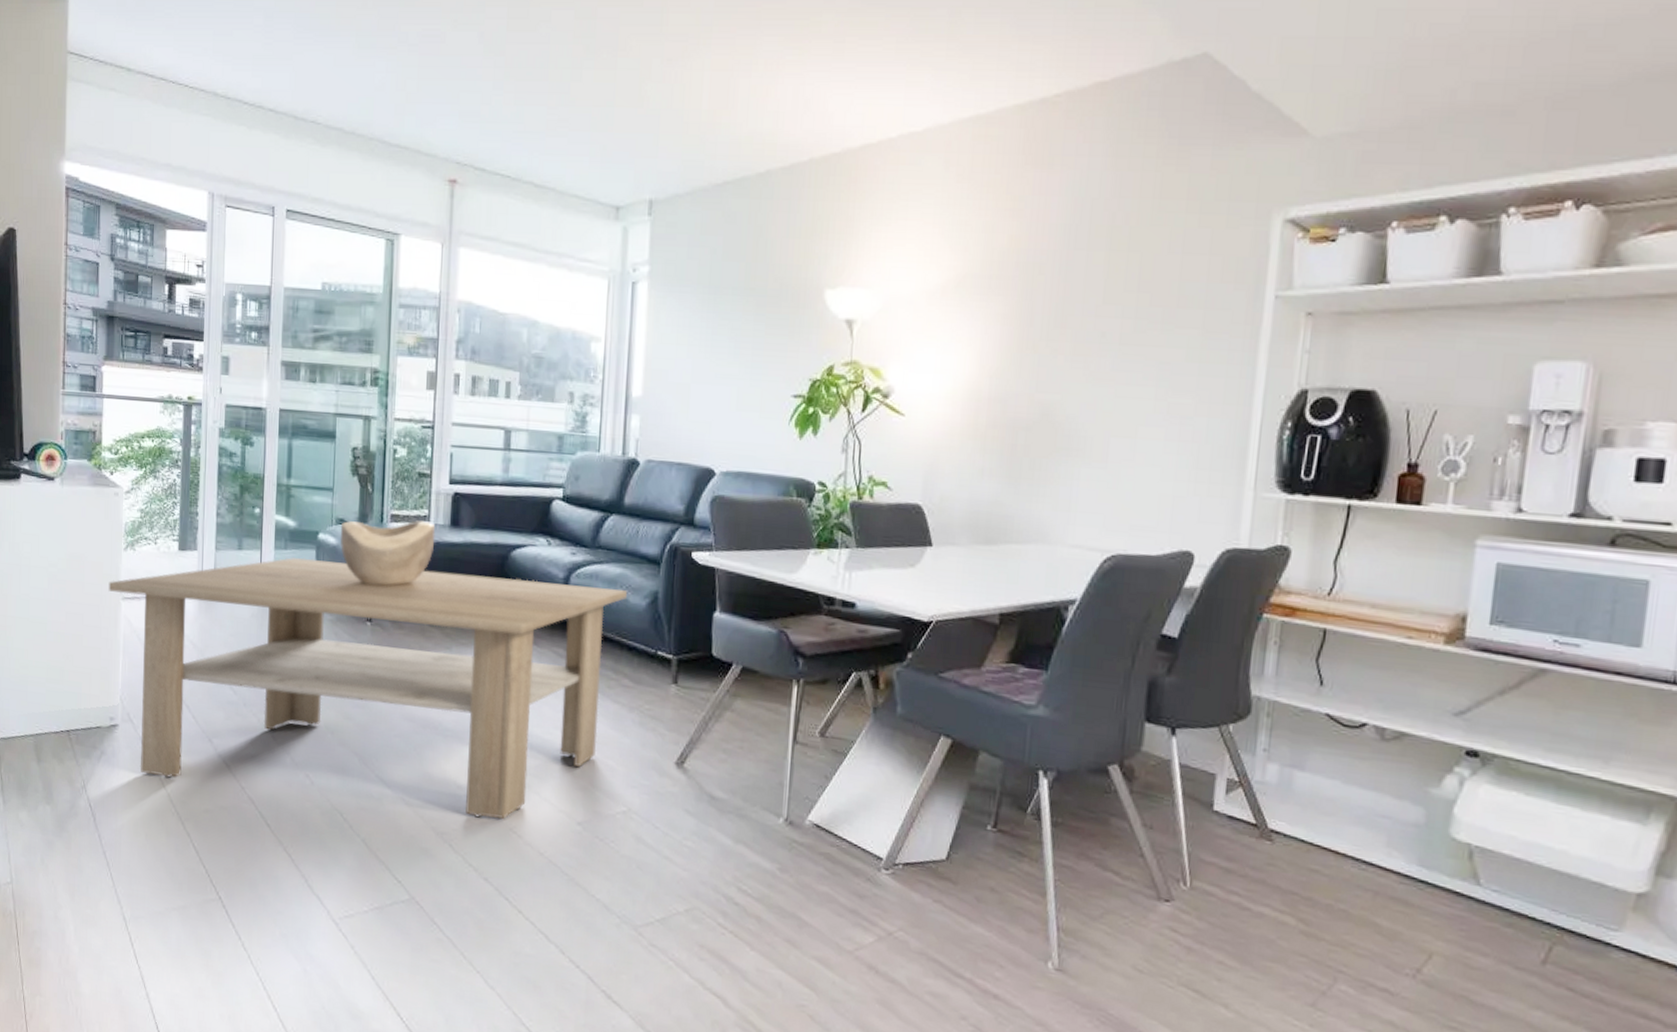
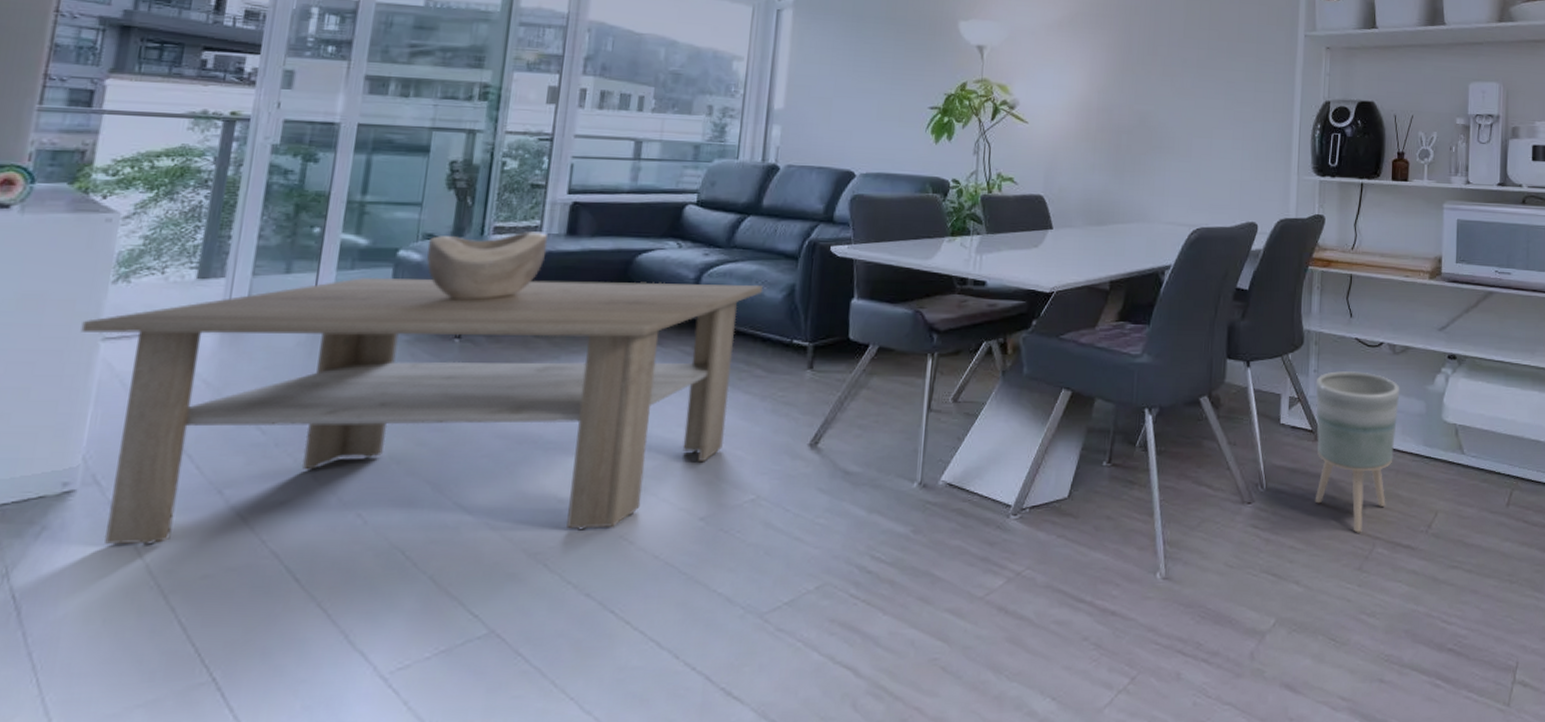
planter: none [1255,753,1388,962] -> present [1314,371,1400,533]

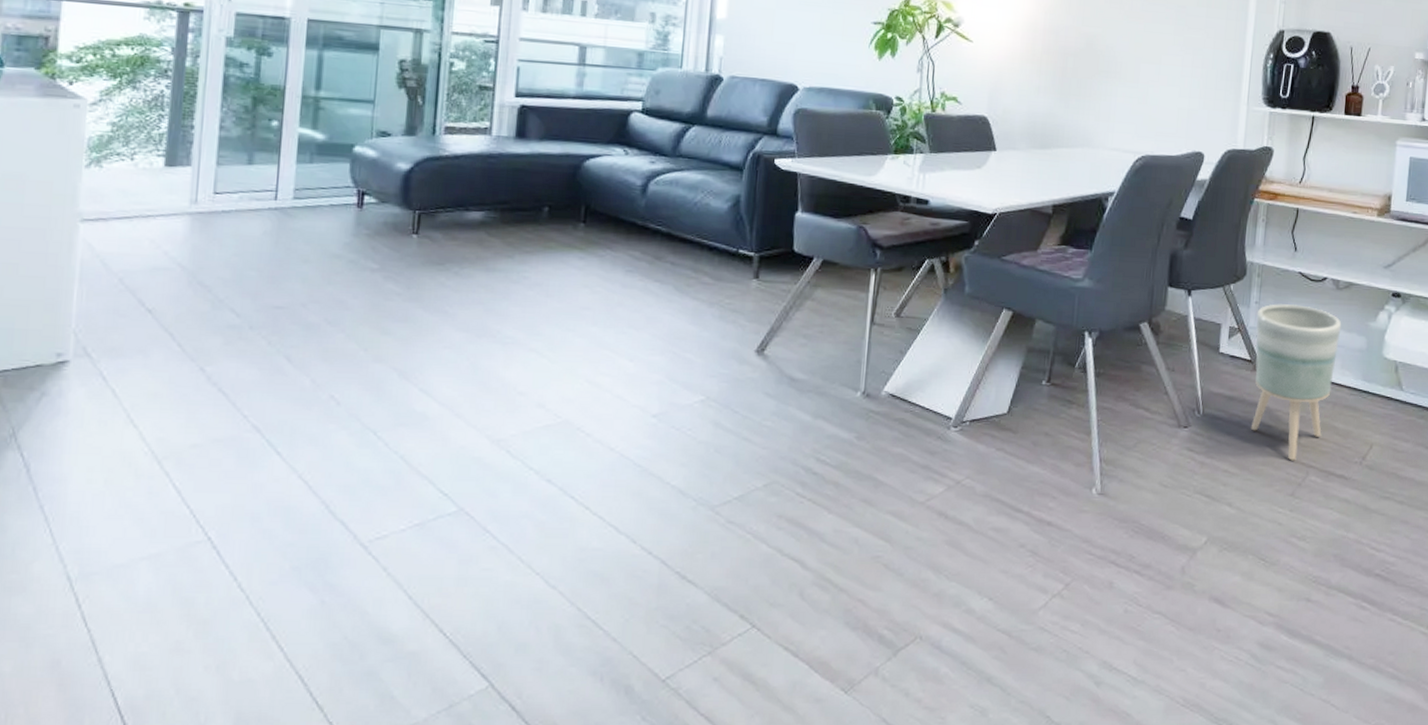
coffee table: present [80,277,762,545] -> none [60,171,708,421]
decorative bowl: present [426,231,549,301] -> none [381,132,498,198]

